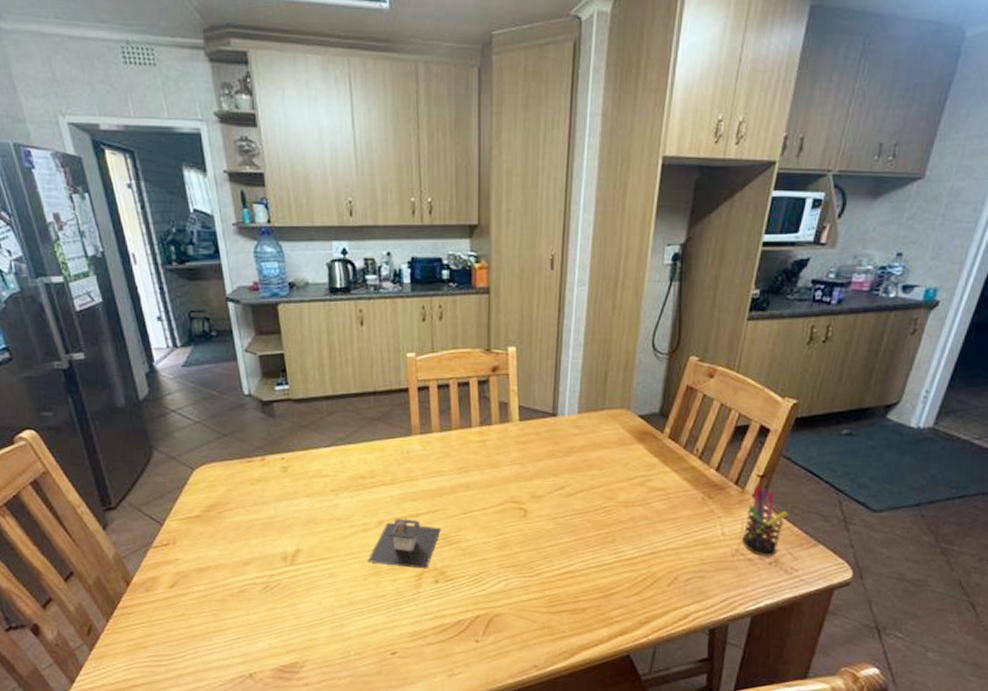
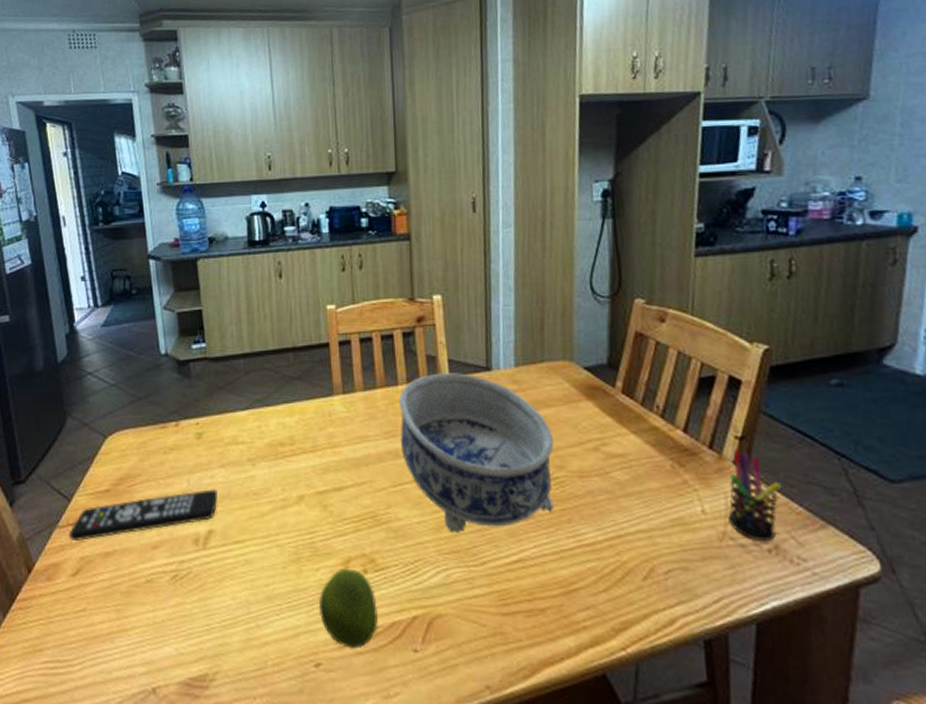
remote control: none [163,515,305,560] -> present [68,489,219,542]
architectural model: present [367,518,441,569] -> none [286,493,369,555]
fruit: none [396,579,446,641] -> present [319,568,378,649]
decorative bowl: none [471,417,606,552] -> present [398,373,554,534]

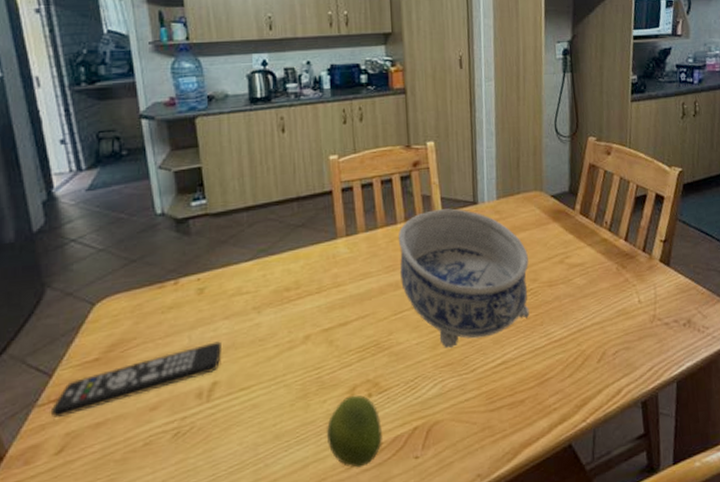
pen holder: present [728,449,781,541] -> none [657,249,691,319]

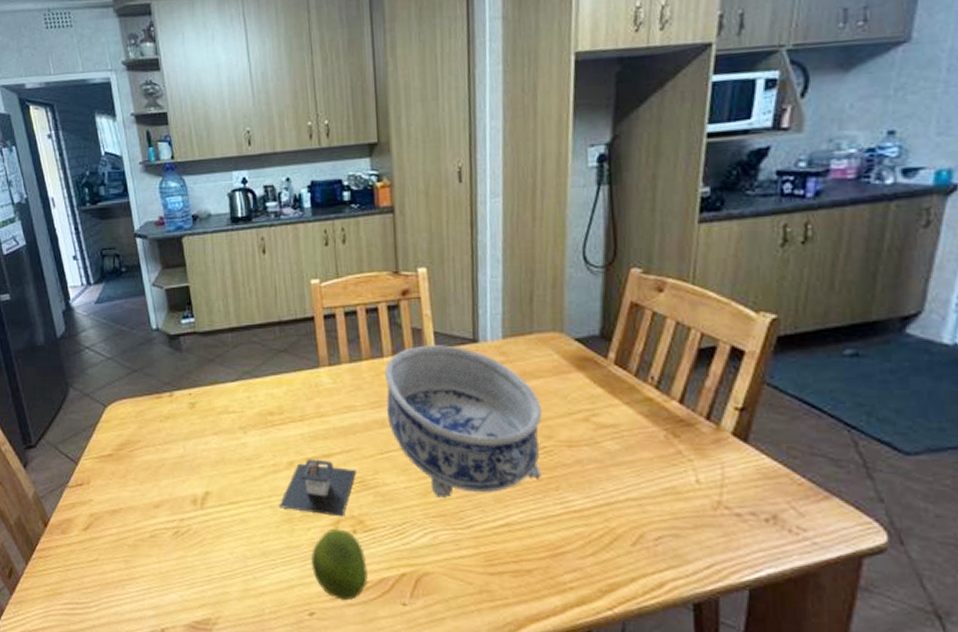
remote control: present [50,341,223,419] -> none [78,454,213,500]
architectural model: none [293,329,372,385] -> present [279,459,357,517]

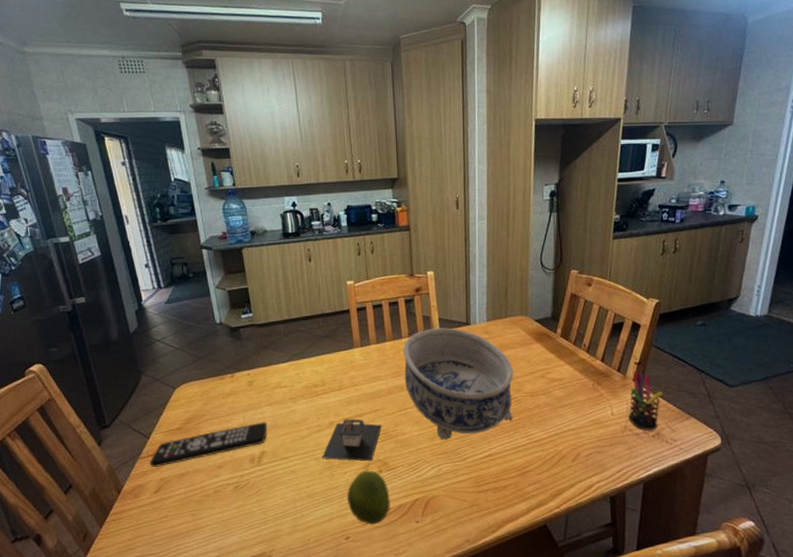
remote control: none [78,454,213,500] -> present [149,422,268,468]
pen holder: none [724,420,783,511] -> present [628,371,663,430]

